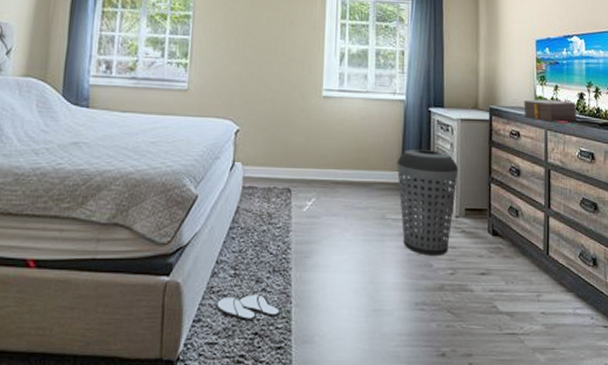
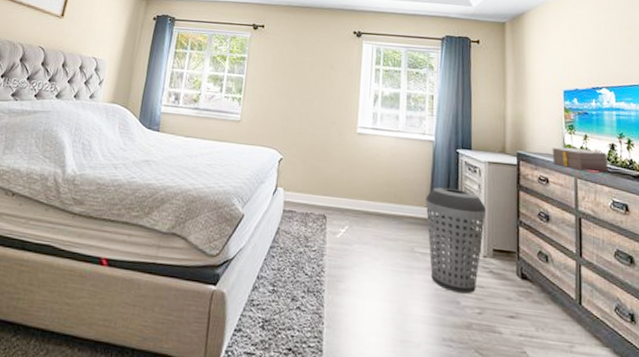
slippers: present [215,294,281,322] -> none [254,311,314,337]

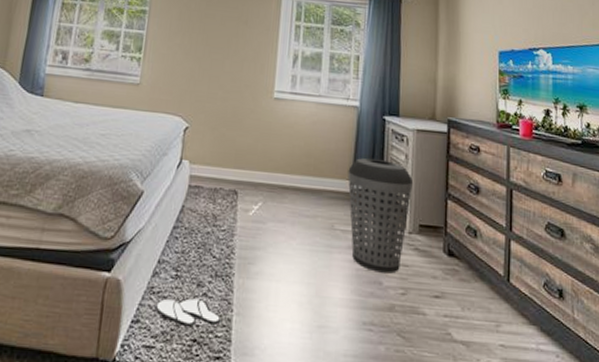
slippers: none [254,311,314,337] -> present [154,298,222,328]
jewelry box: present [552,147,608,172] -> none [484,113,542,140]

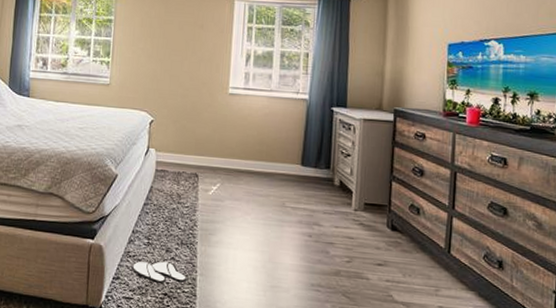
trash bin: present [348,158,414,274] -> none [297,145,360,244]

